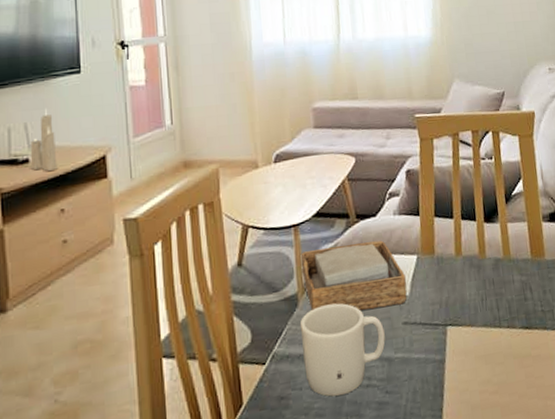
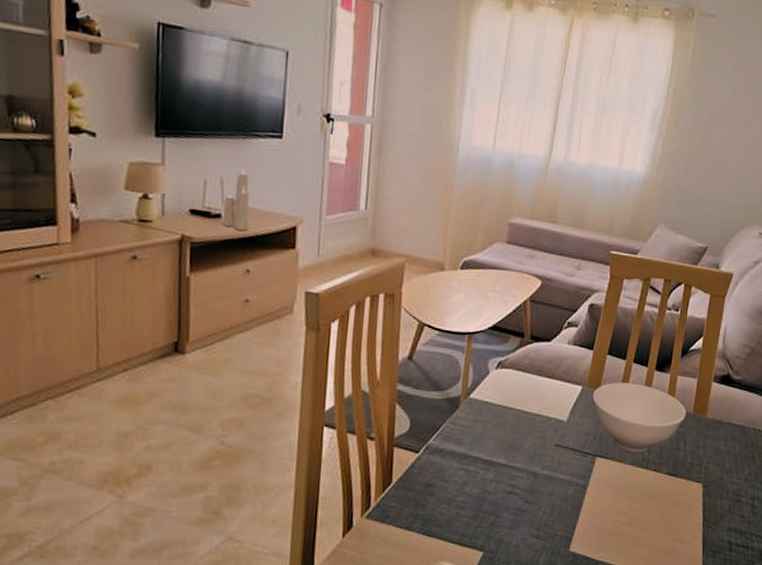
napkin holder: present [300,240,407,311] -> none [468,360,567,428]
mug: present [300,303,386,397] -> none [454,412,537,495]
bowl: none [429,240,525,314] -> present [593,382,687,454]

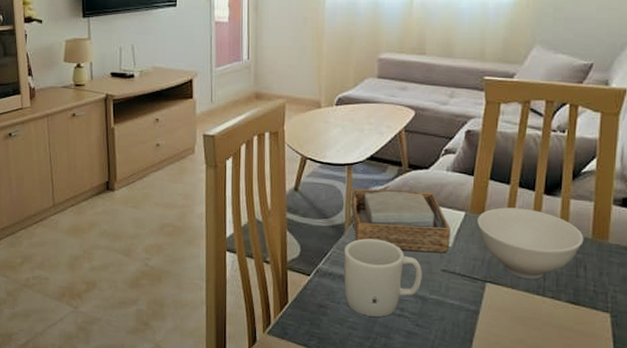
candle: present [222,167,250,232] -> none [135,34,155,87]
mug: none [454,412,537,495] -> present [343,238,422,317]
napkin holder: none [468,360,567,428] -> present [351,189,450,254]

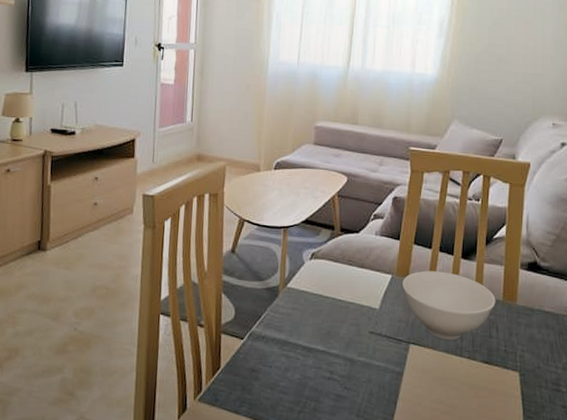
mug: present [343,238,422,317] -> none [276,301,351,381]
napkin holder: present [351,189,450,254] -> none [285,251,378,316]

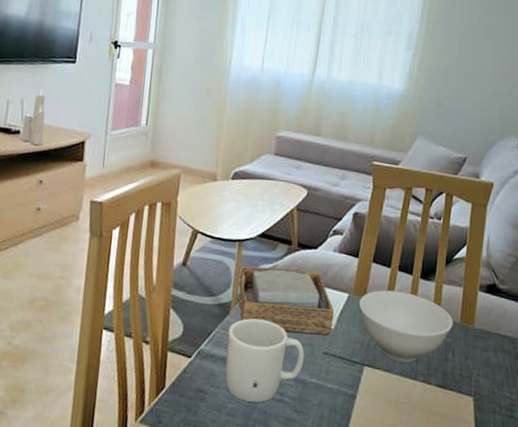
candle: none [75,92,98,145] -> present [20,89,46,146]
mug: none [276,301,351,381] -> present [224,318,305,403]
napkin holder: none [285,251,378,316] -> present [238,266,334,336]

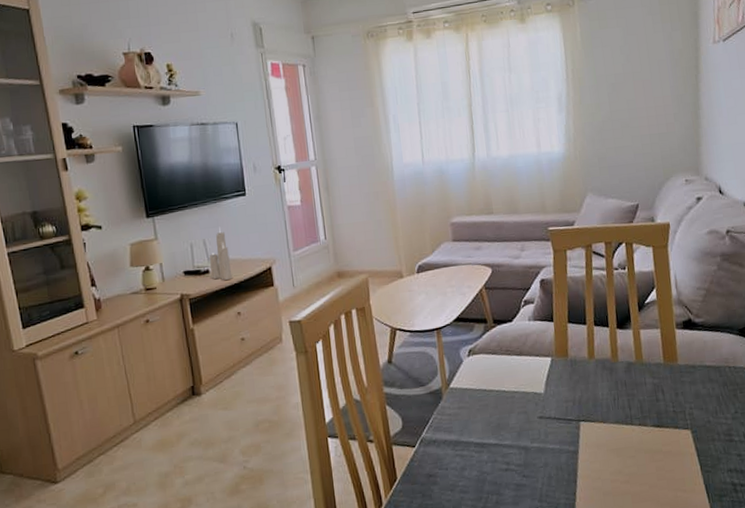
mug: present [224,318,305,403] -> none [444,397,522,477]
napkin holder: present [238,266,334,336] -> none [443,343,542,405]
bowl: present [359,290,453,364] -> none [563,344,658,412]

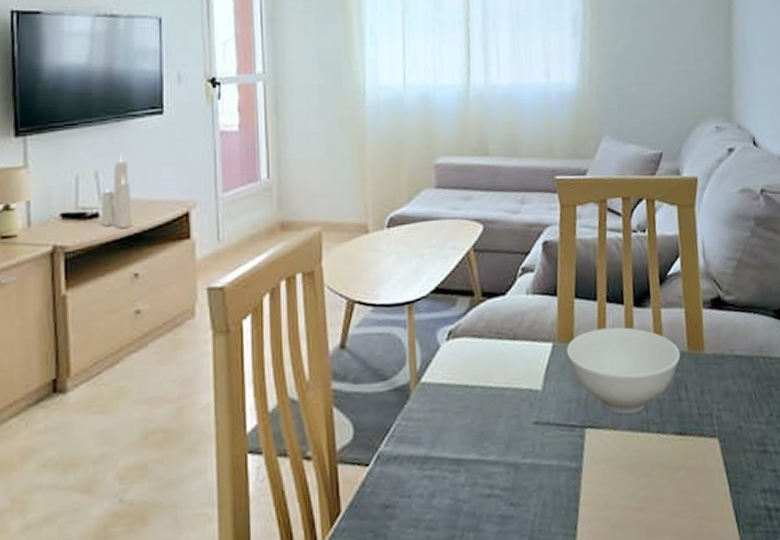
bowl: none [563,344,658,412] -> present [567,327,681,416]

